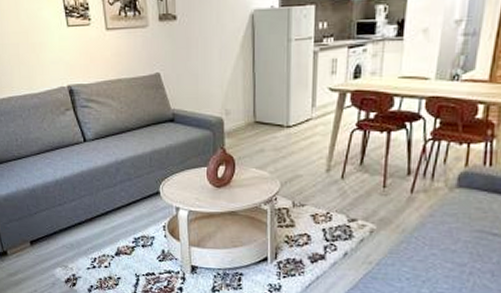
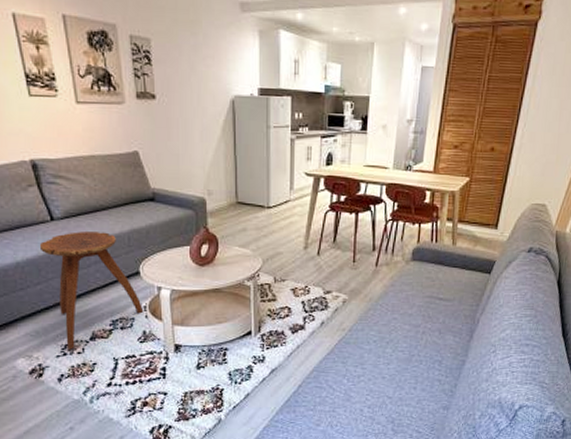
stool: none [74,152,163,263] -> present [39,232,144,350]

